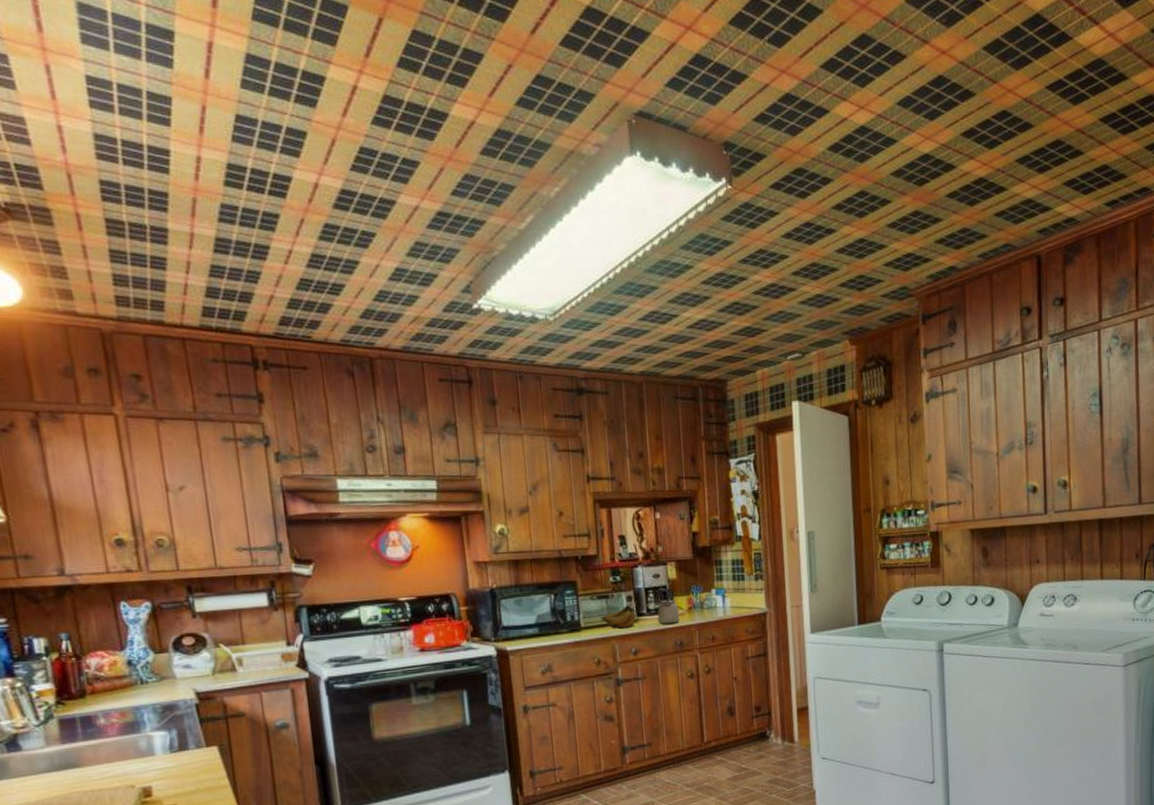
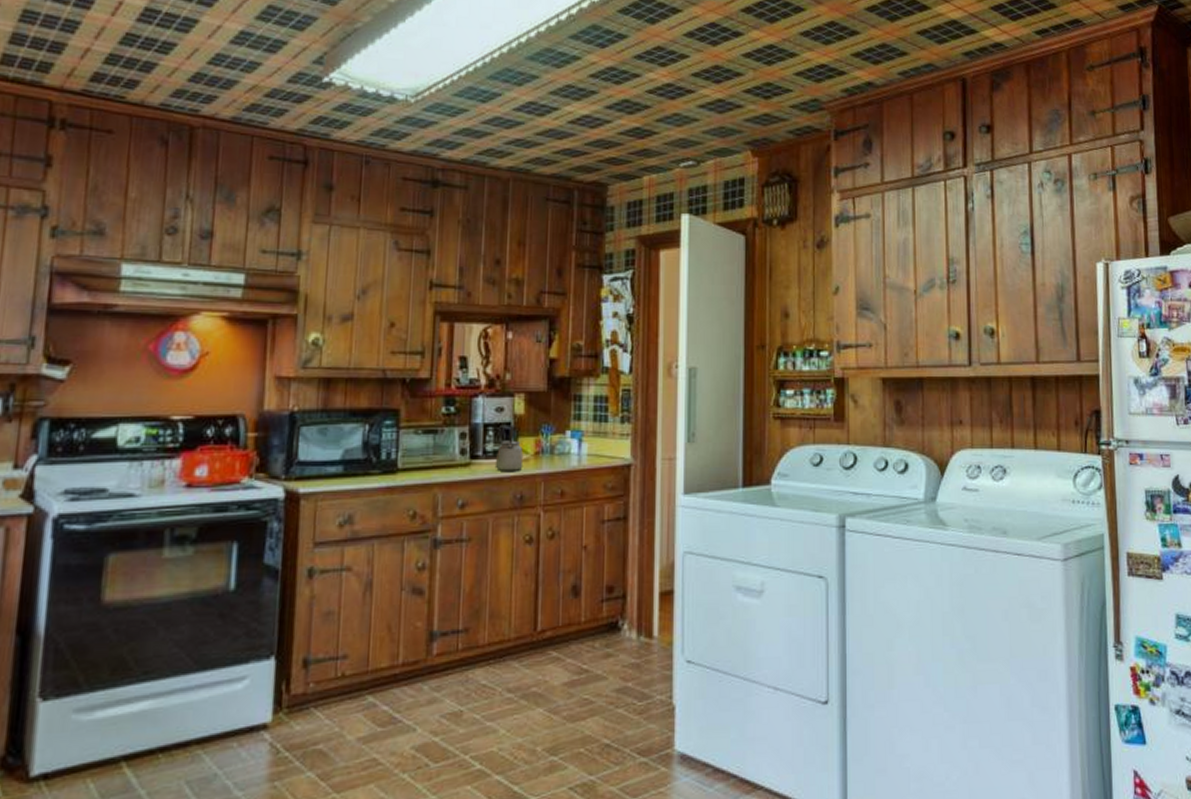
fruit: present [601,605,636,630] -> none [424,444,469,475]

